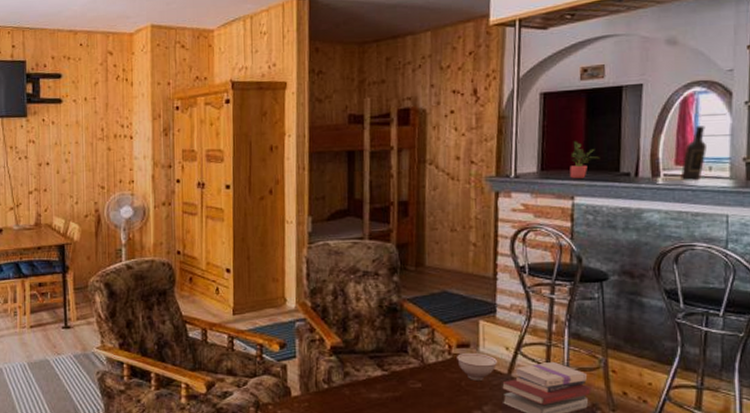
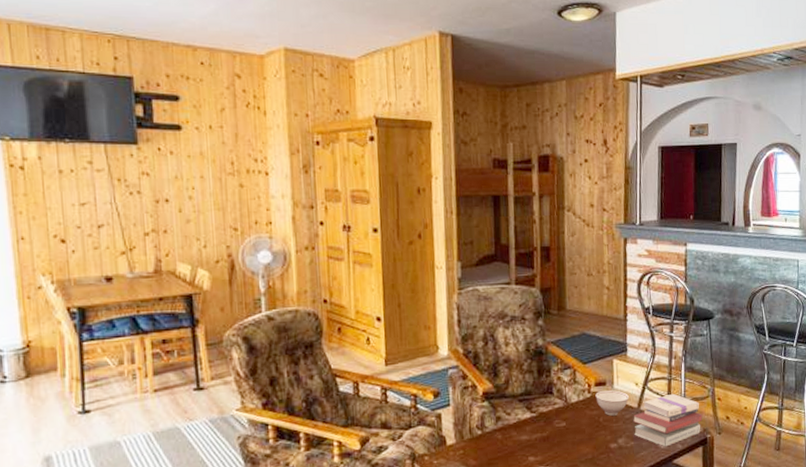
potted plant: present [570,141,600,179] -> none [683,192,706,227]
wine bottle: present [680,126,707,181] -> none [765,182,783,231]

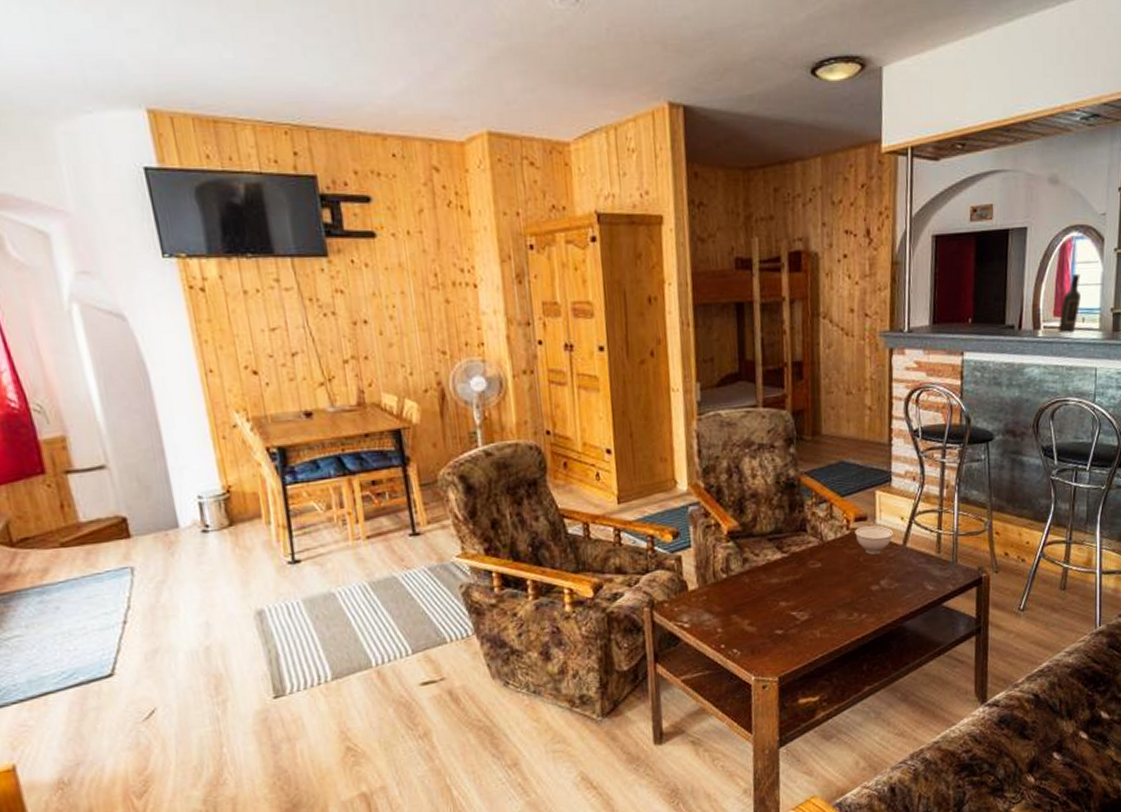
books: present [633,393,703,447] -> none [898,527,978,588]
wine bottle: none [765,182,783,231] -> present [1058,274,1081,334]

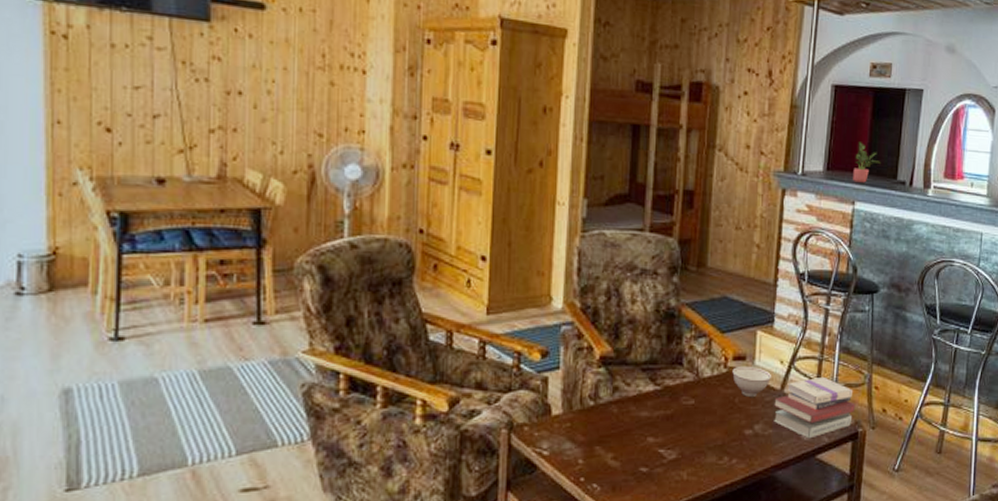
books: none [898,527,978,588] -> present [774,376,856,439]
potted plant: none [960,290,988,333] -> present [853,142,881,183]
wine bottle: present [1058,274,1081,334] -> none [947,140,971,196]

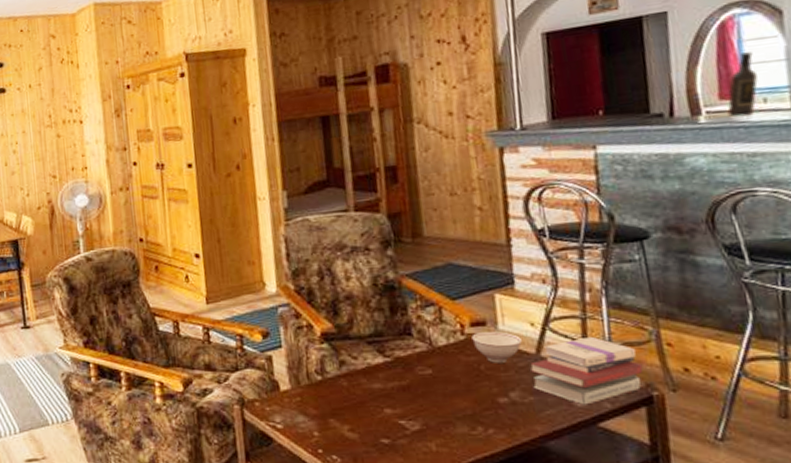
potted plant: present [853,142,881,183] -> none [586,83,624,126]
wine bottle: none [947,140,971,196] -> present [727,52,758,118]

